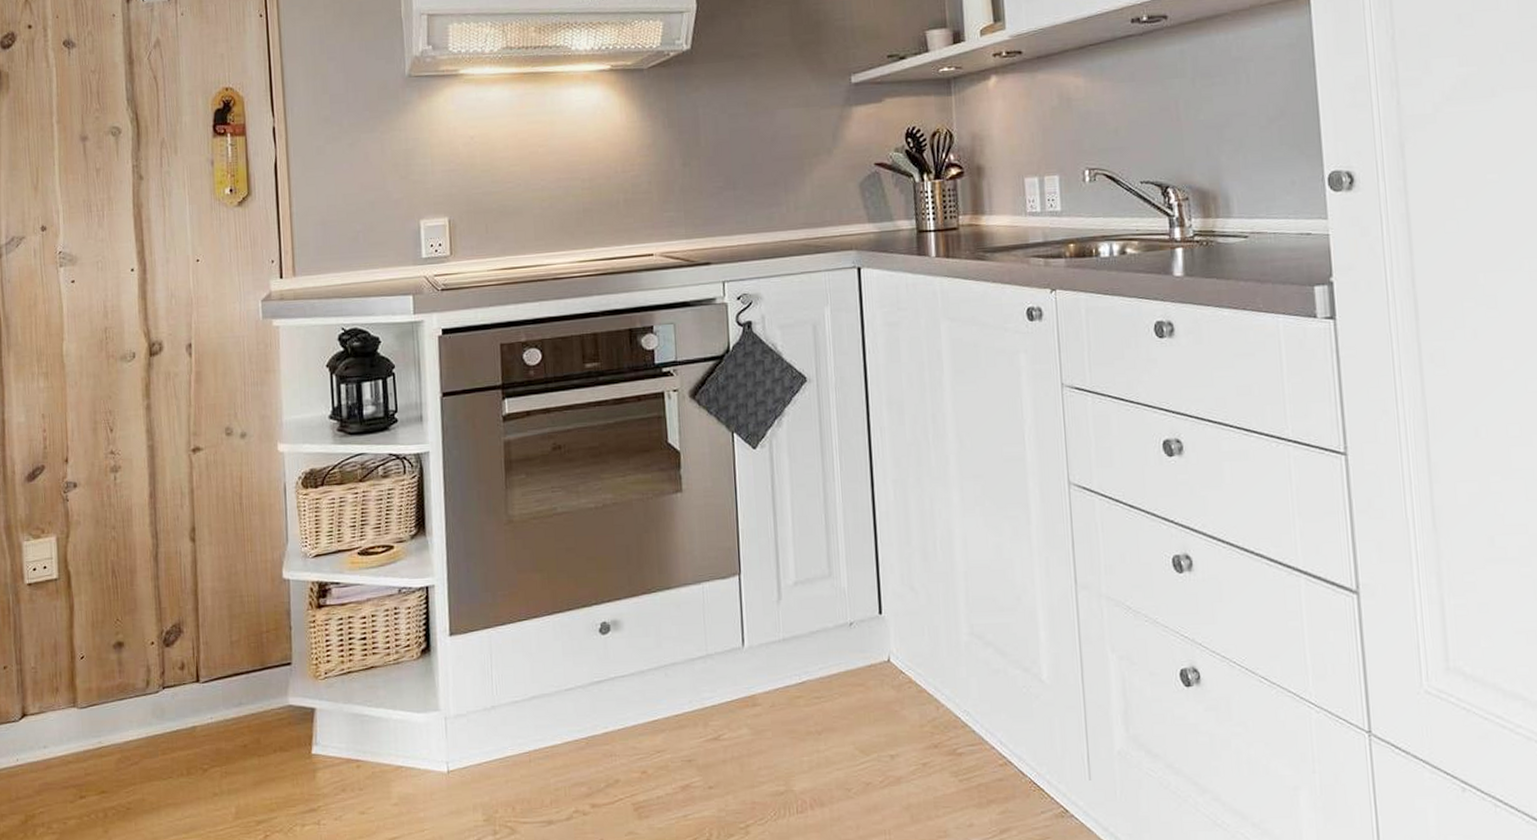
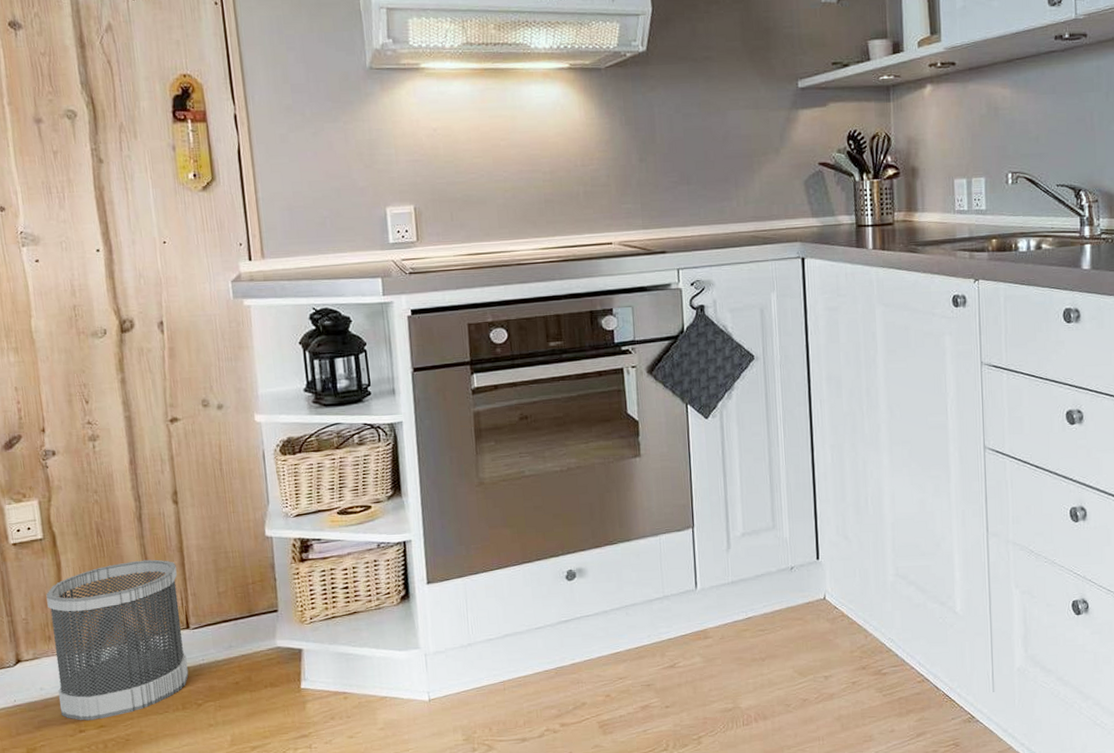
wastebasket: none [57,603,196,785] -> present [46,559,189,721]

